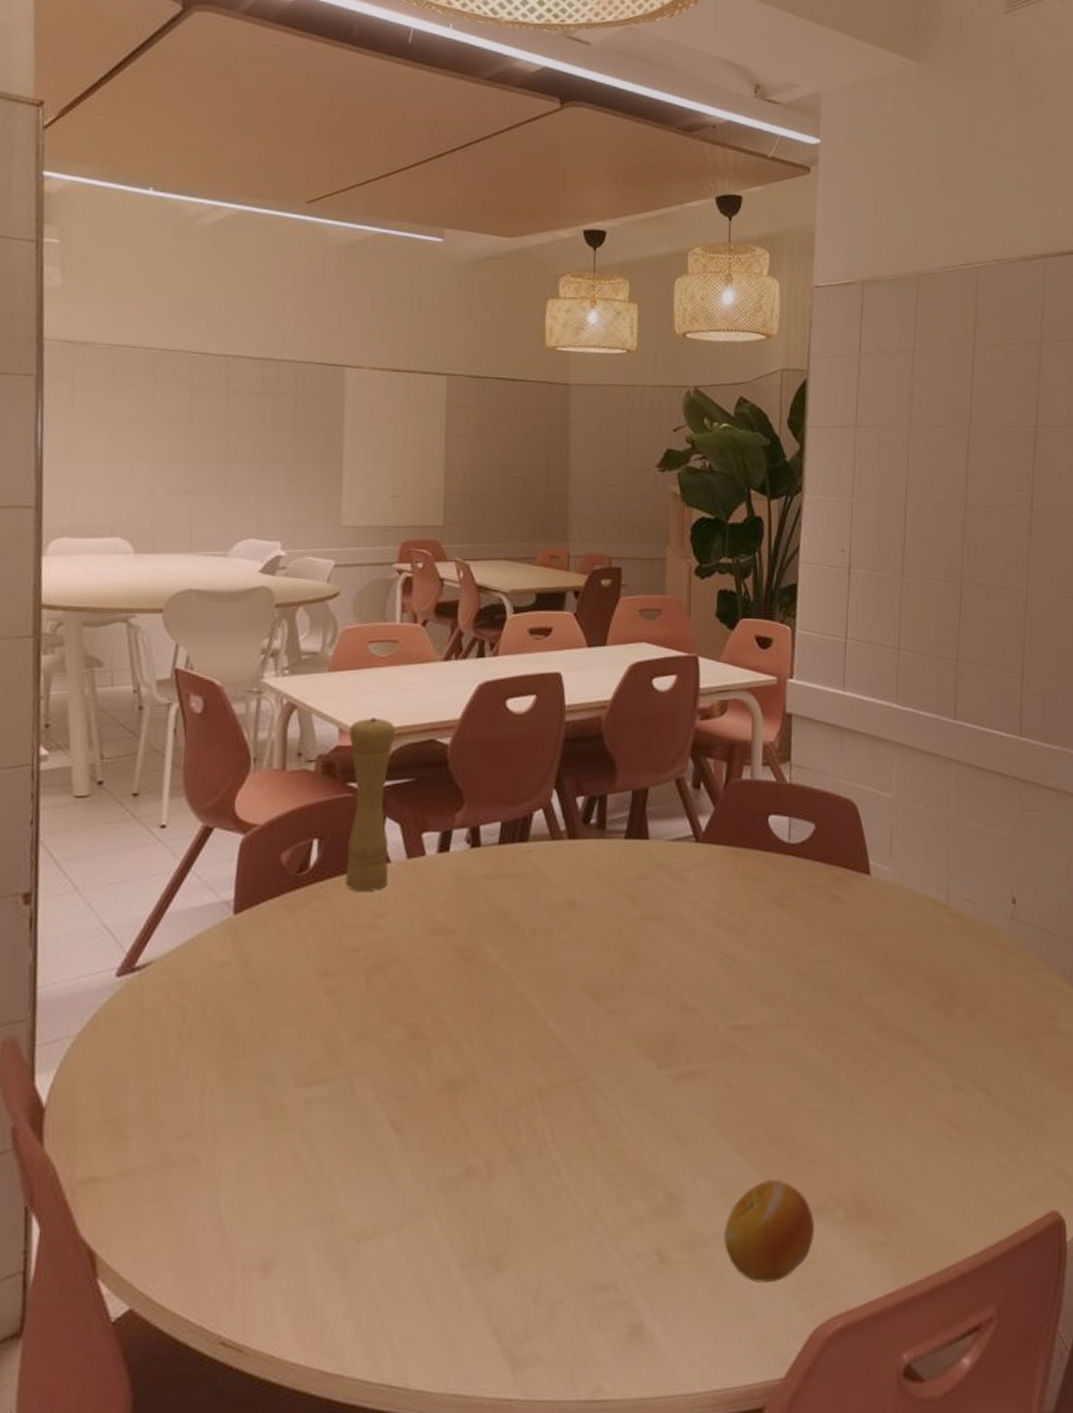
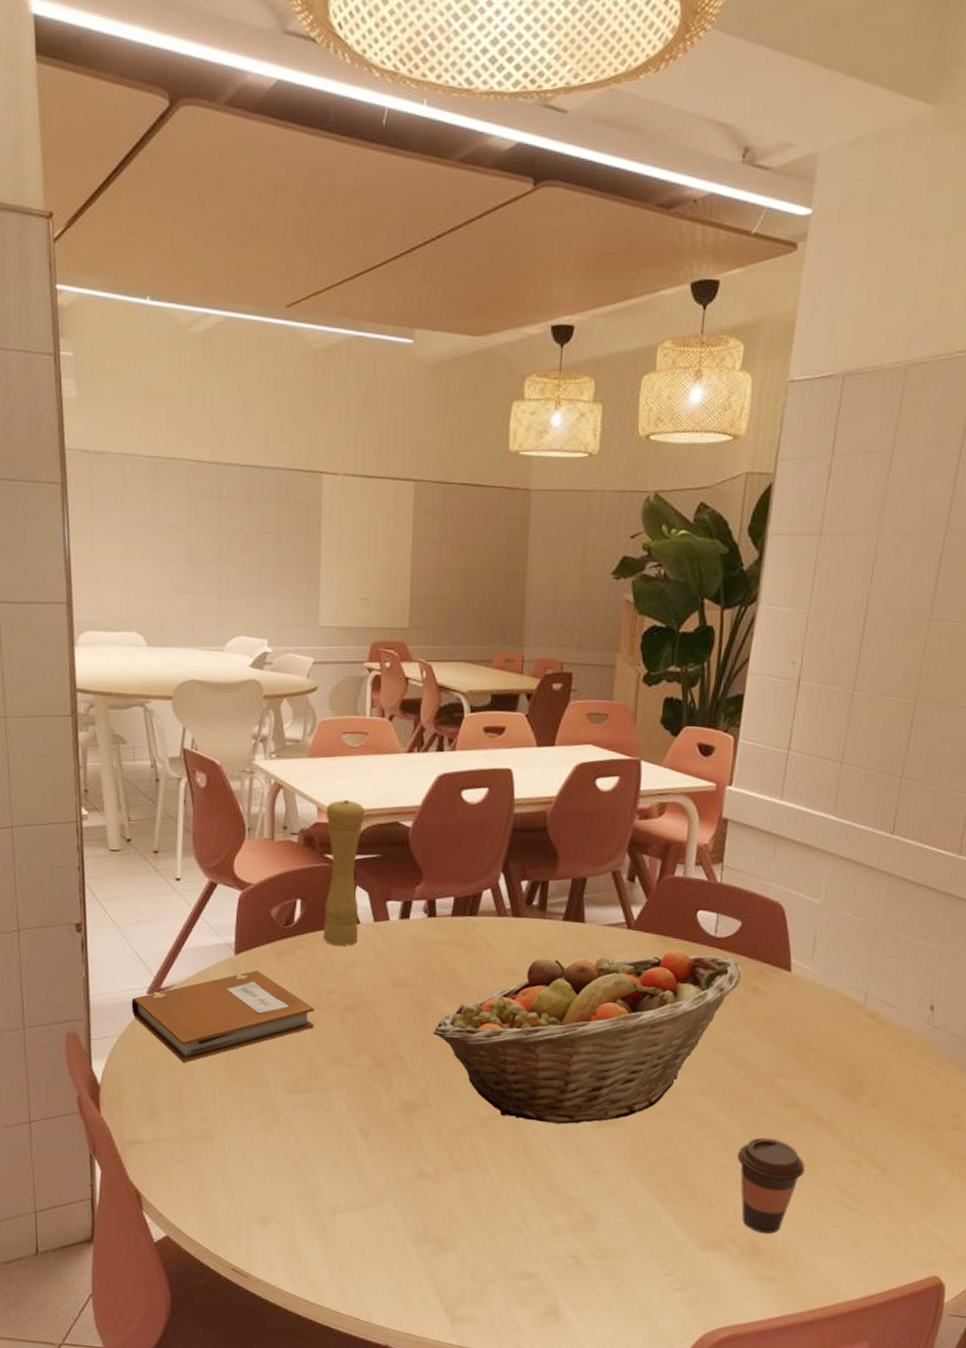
notebook: none [93,932,334,1064] -> present [131,971,315,1063]
fruit basket: none [480,861,821,1085] -> present [432,949,743,1125]
fruit: present [724,1180,815,1283] -> none [630,1215,711,1294]
coffee cup: none [833,1070,907,1189] -> present [737,1137,806,1234]

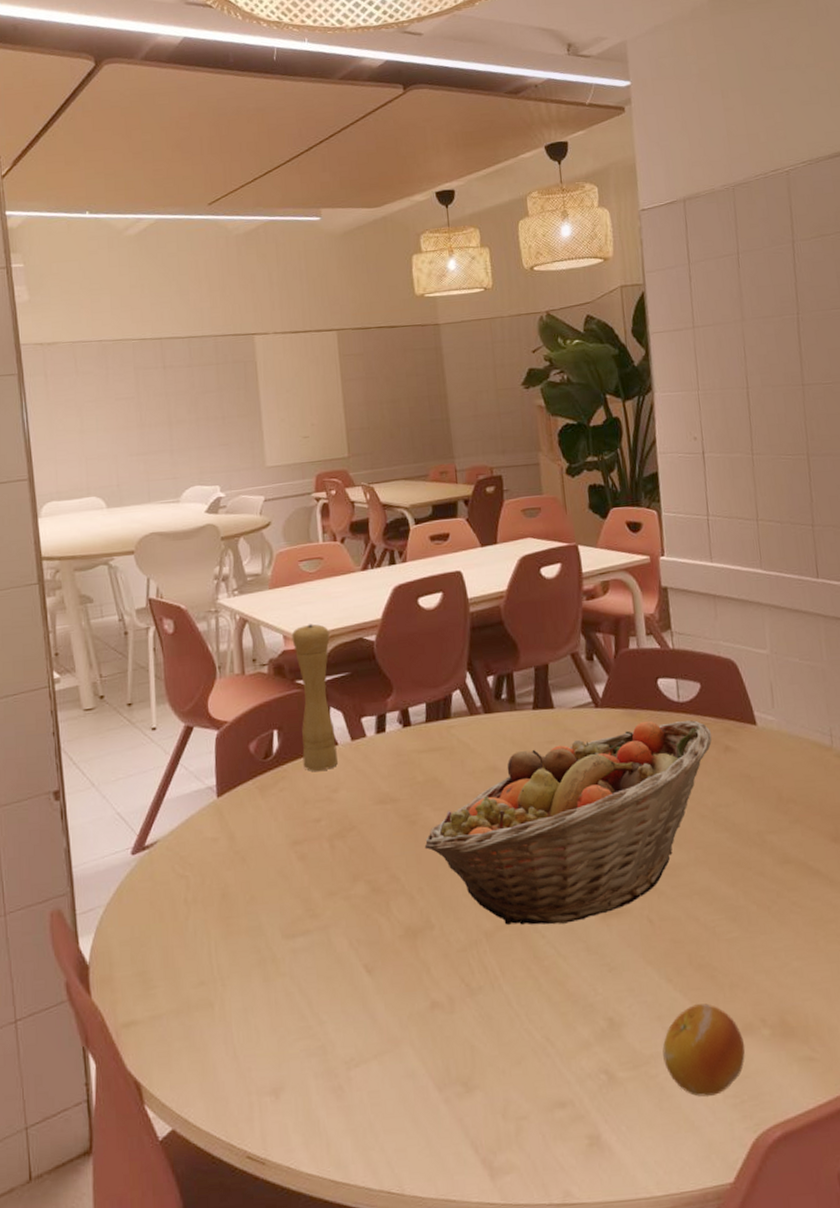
notebook: present [131,971,315,1063] -> none [115,811,305,925]
fruit: none [630,1215,711,1294] -> present [662,1003,745,1097]
coffee cup: present [737,1137,806,1234] -> none [746,901,817,1009]

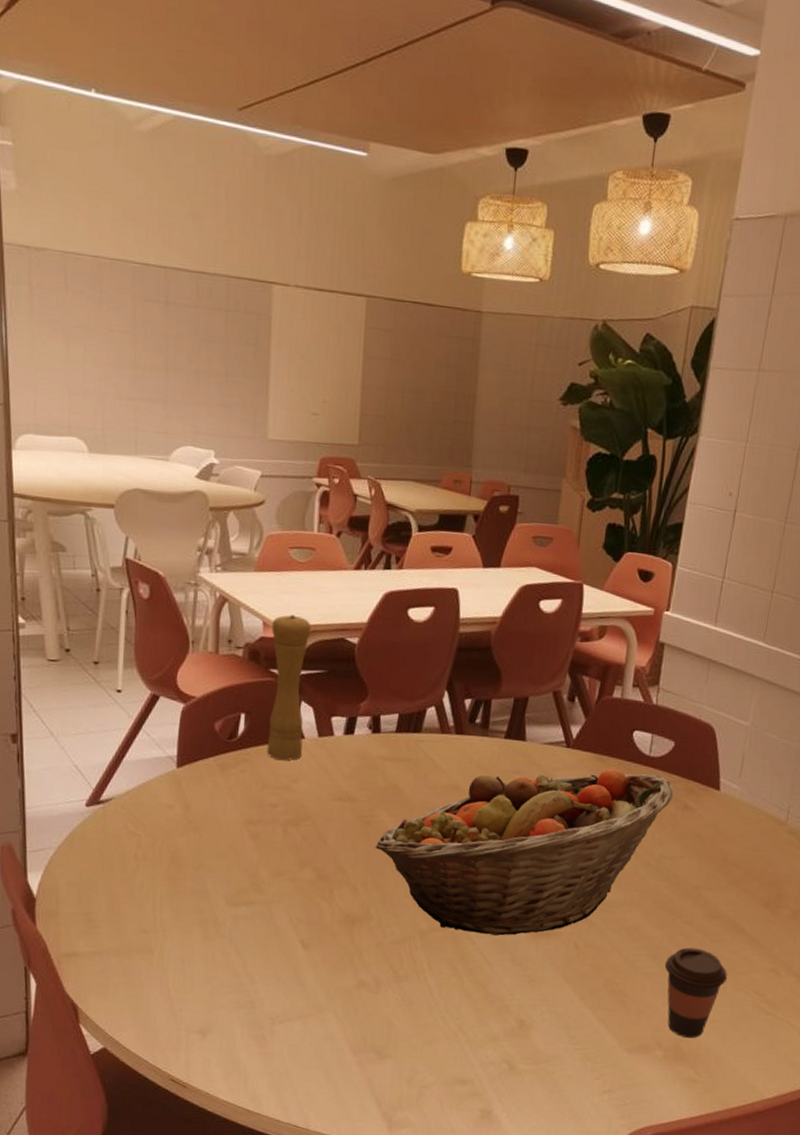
fruit: present [662,1003,745,1097] -> none [562,1021,638,1096]
coffee cup: none [746,901,817,1009] -> present [664,947,728,1039]

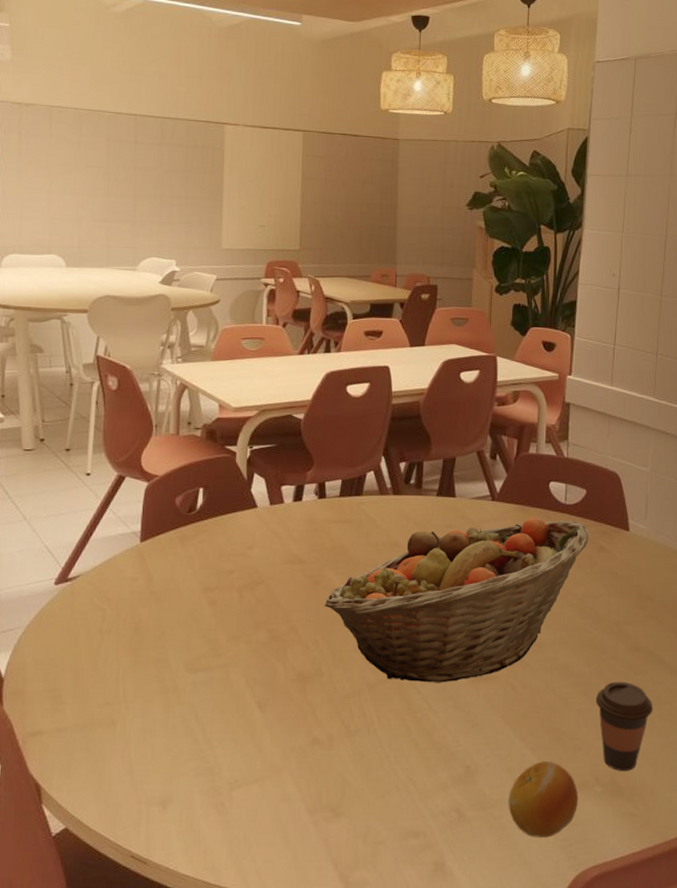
pepper mill: present [267,614,311,761] -> none [223,397,262,530]
fruit: none [562,1021,638,1096] -> present [508,761,579,838]

